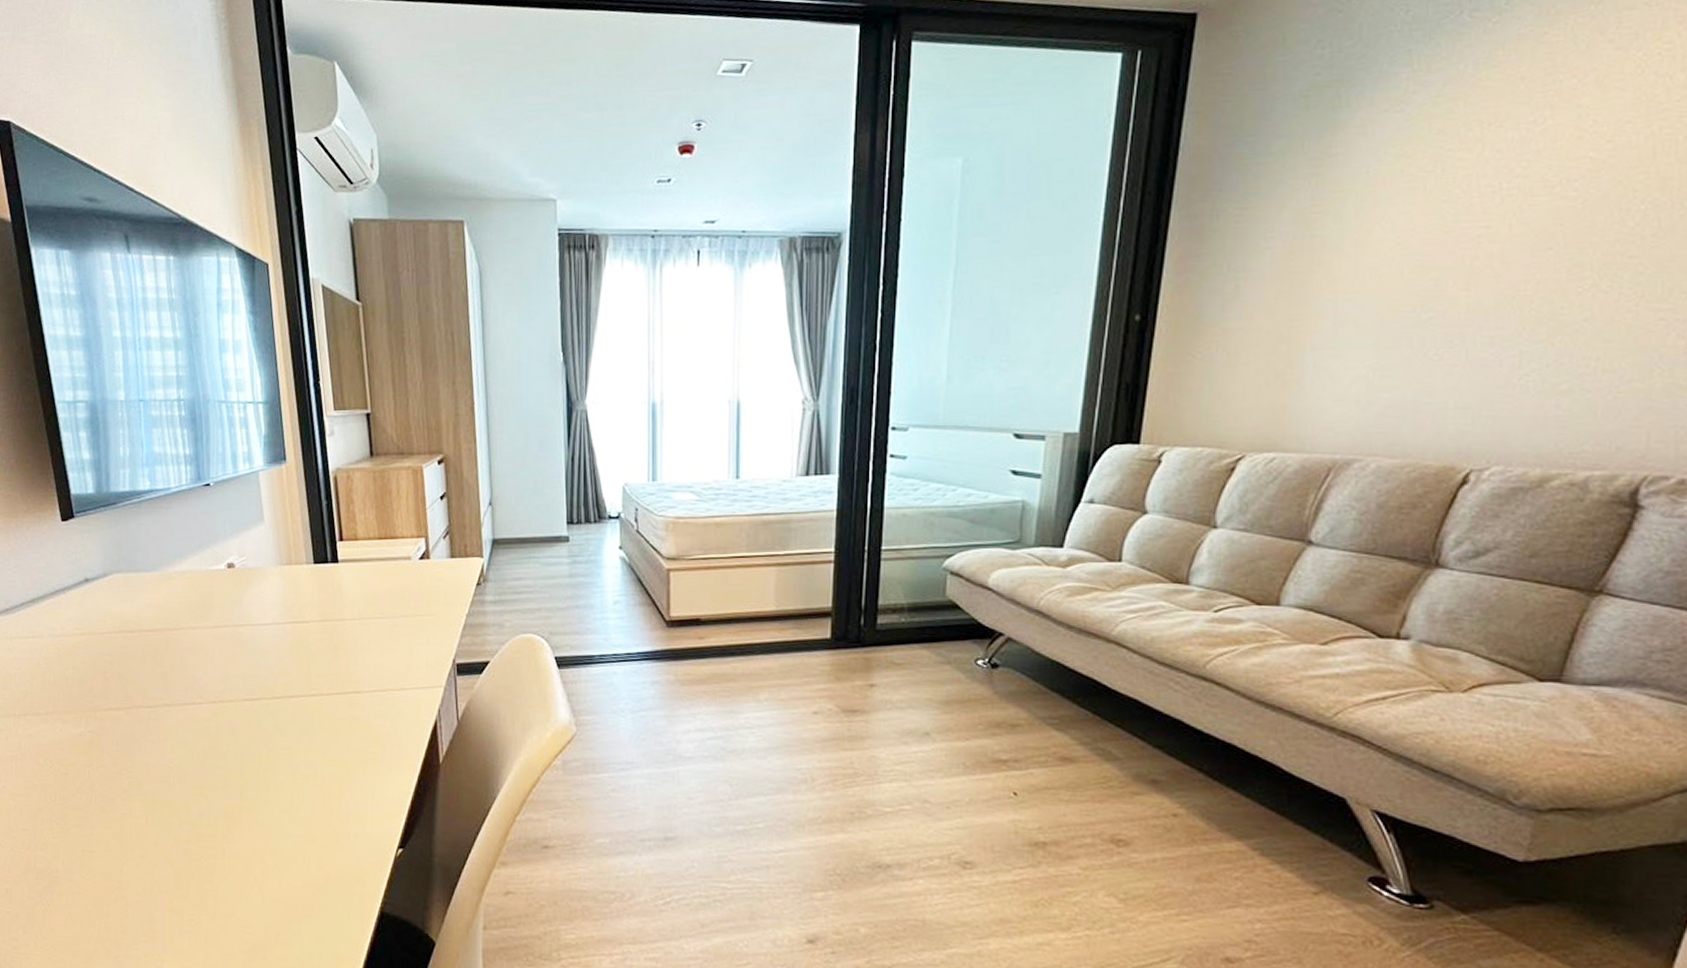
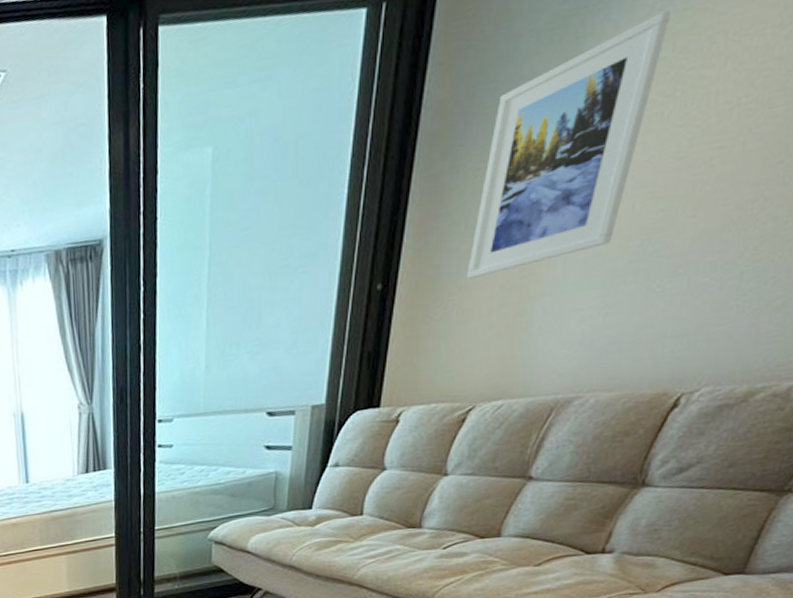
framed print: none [1231,95,1425,321] -> present [467,10,672,279]

